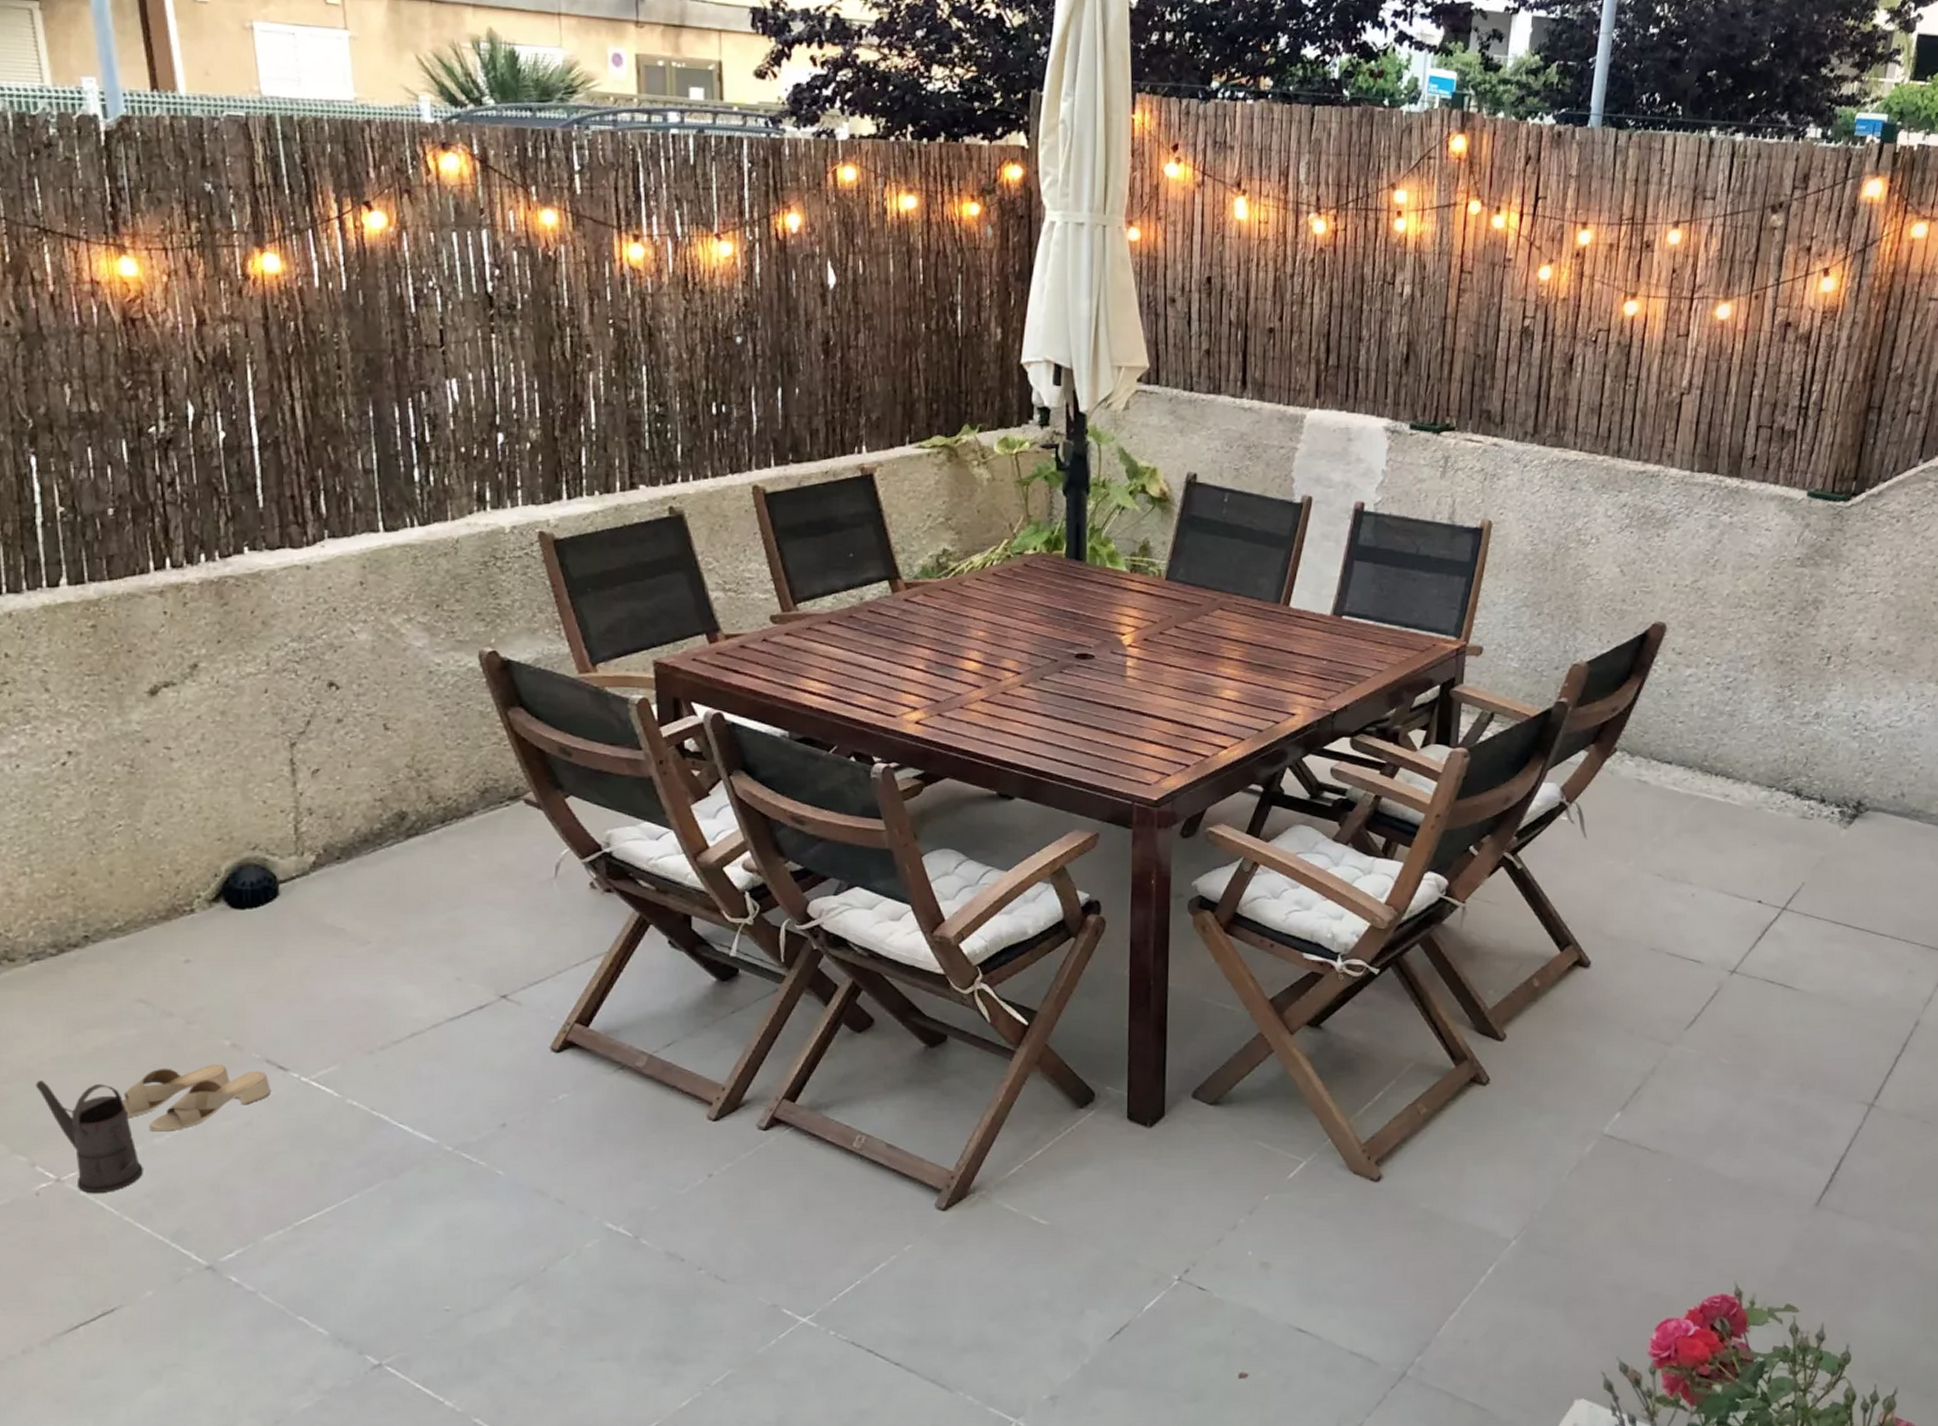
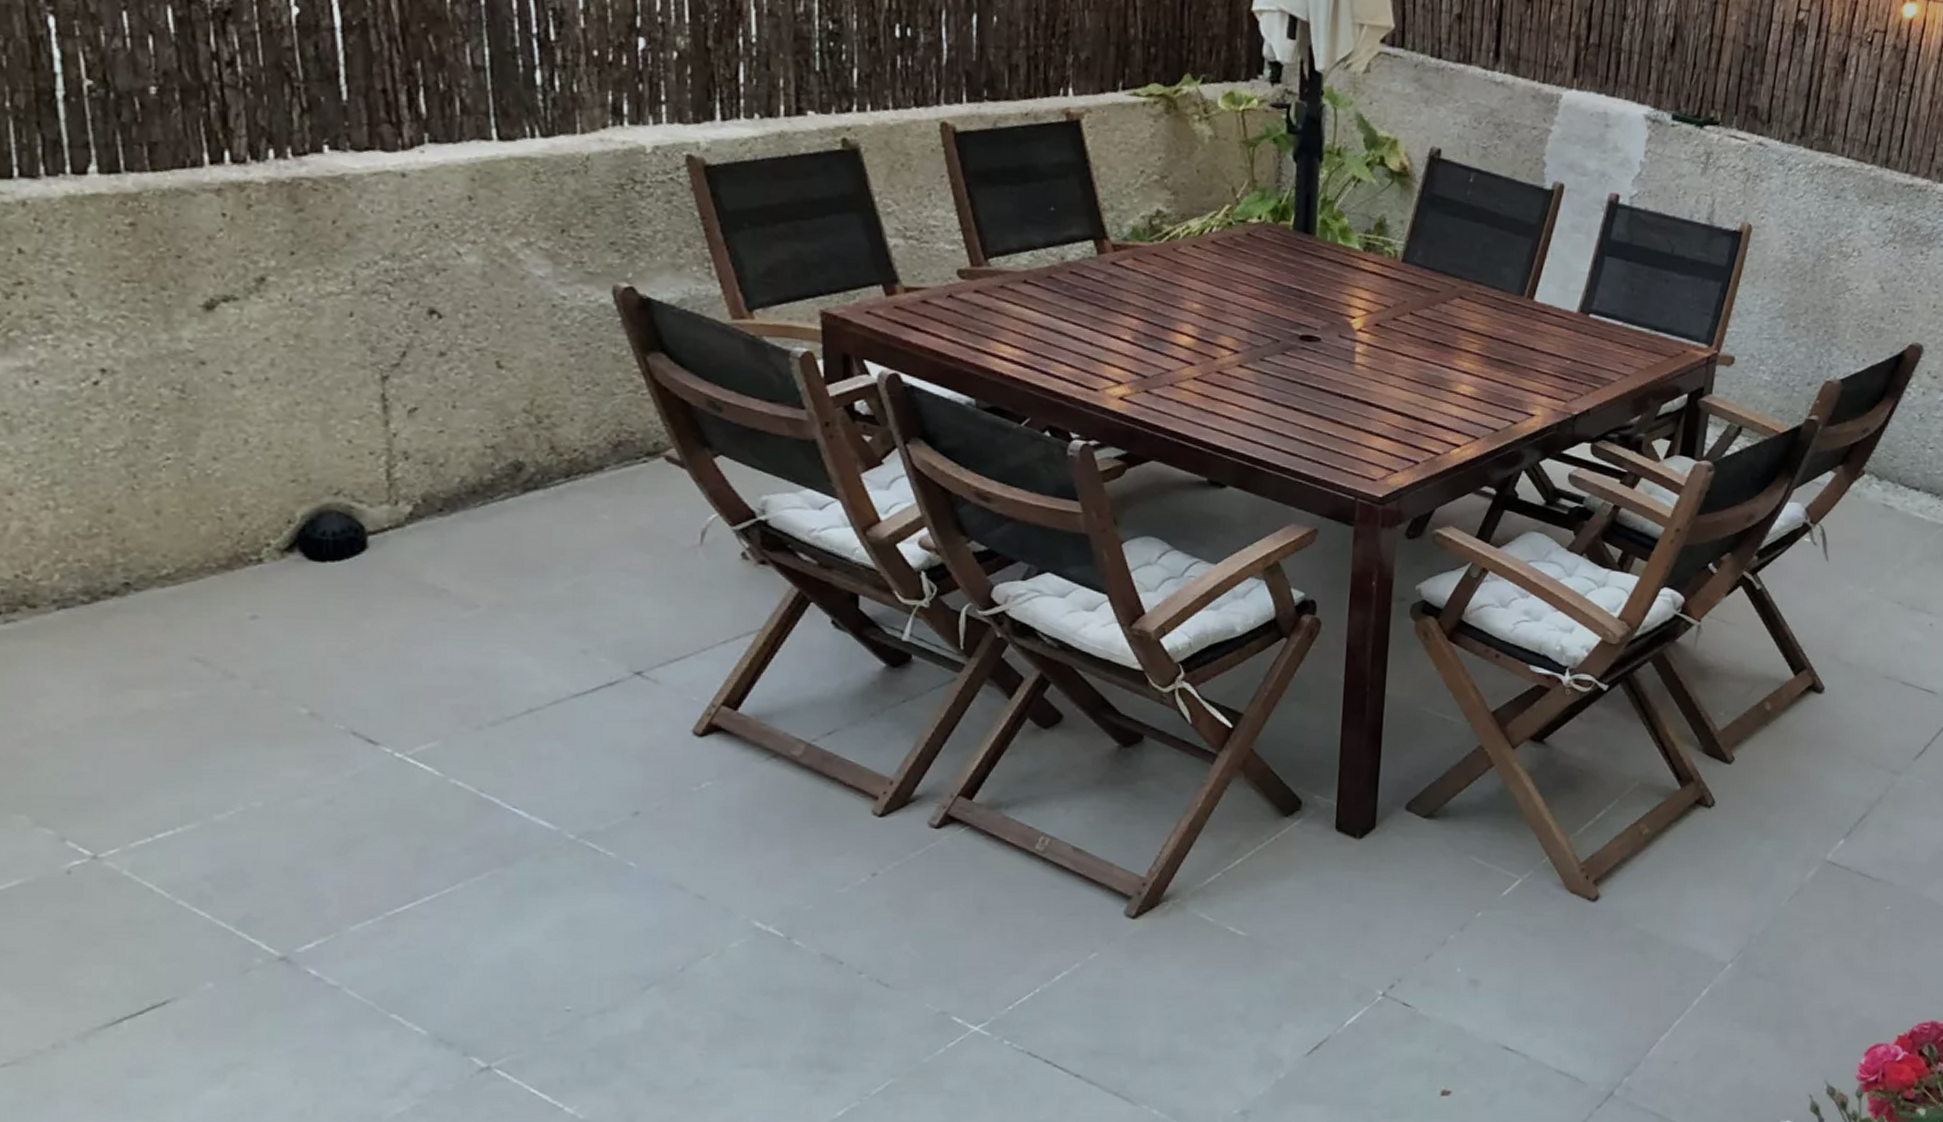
watering can: present [35,1080,143,1194] -> none [64,745,201,874]
sandal: present [121,1065,271,1132] -> none [173,734,358,807]

